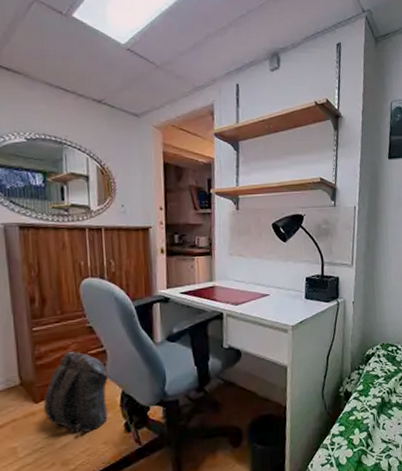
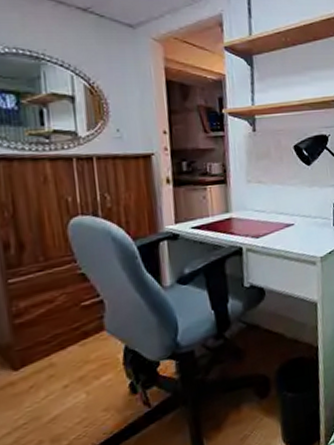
backpack: present [43,351,111,434] -> none [25,304,110,404]

